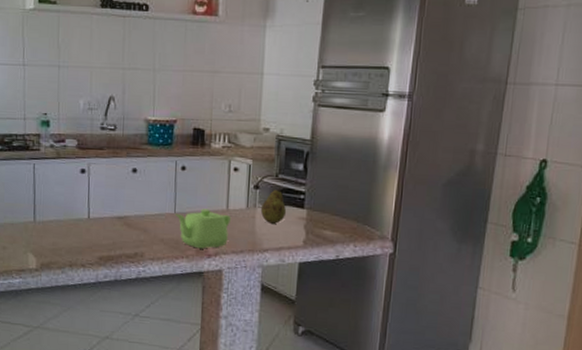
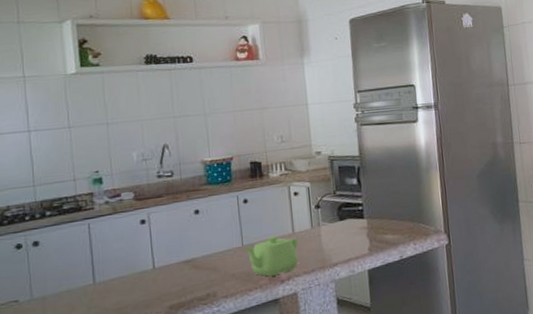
fruit: present [260,187,287,224] -> none [324,202,349,238]

